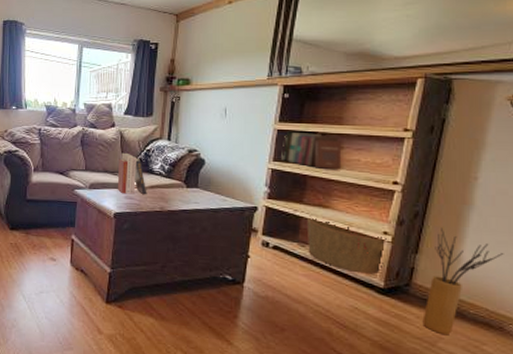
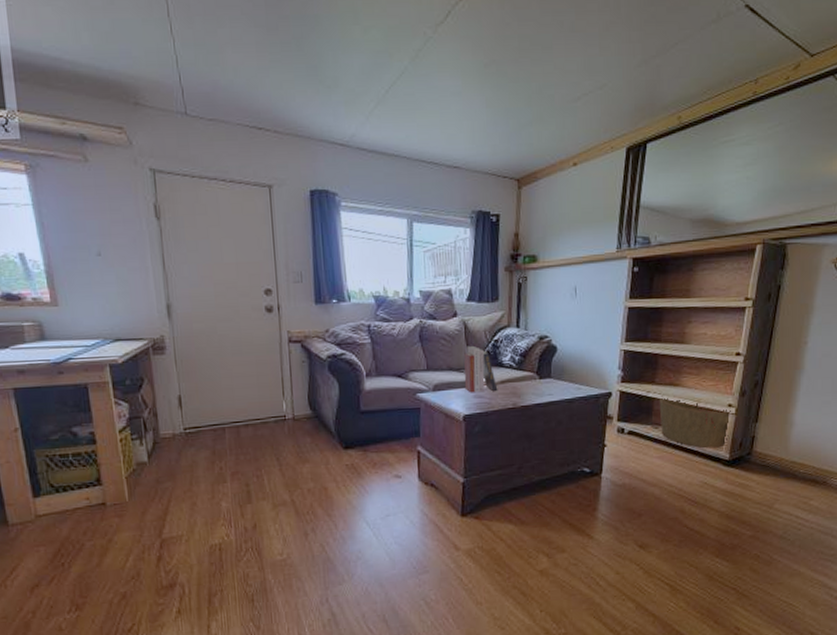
books: present [281,131,342,170] -> none [633,308,690,346]
vase: present [422,227,504,336] -> none [762,394,828,497]

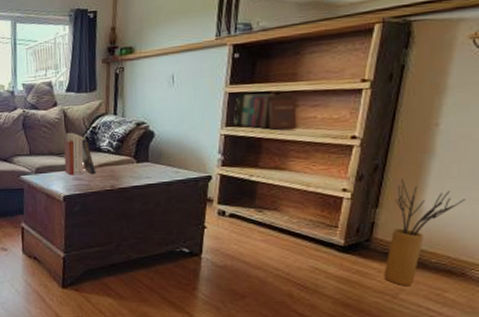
books: none [633,308,690,346] -> present [234,92,297,130]
basket: present [659,396,731,449] -> none [263,179,346,234]
vase: none [762,394,828,497] -> present [384,179,466,287]

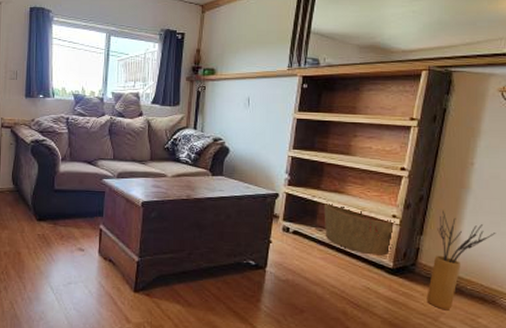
books: present [64,132,96,176] -> none [145,141,174,184]
books: present [234,92,297,130] -> none [300,120,355,158]
basket: none [263,179,346,234] -> present [324,201,395,256]

